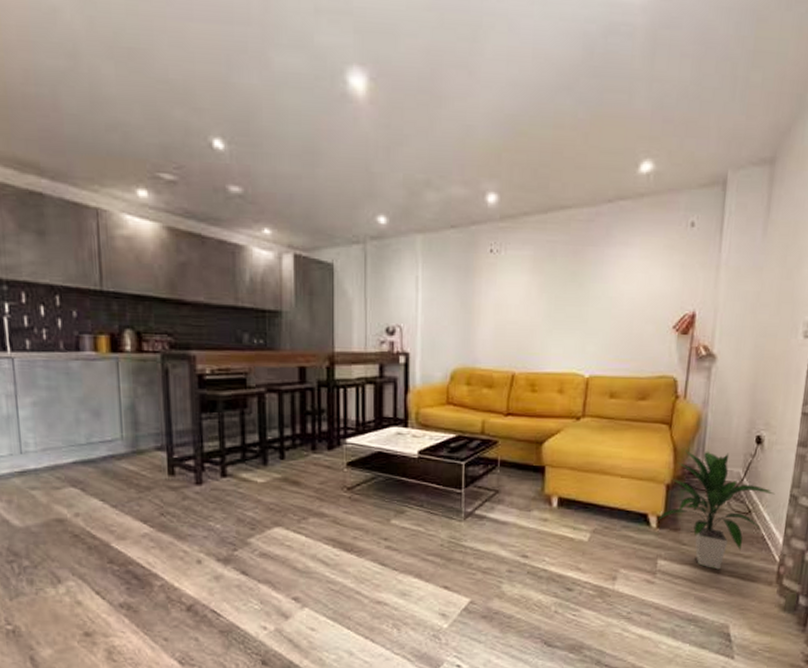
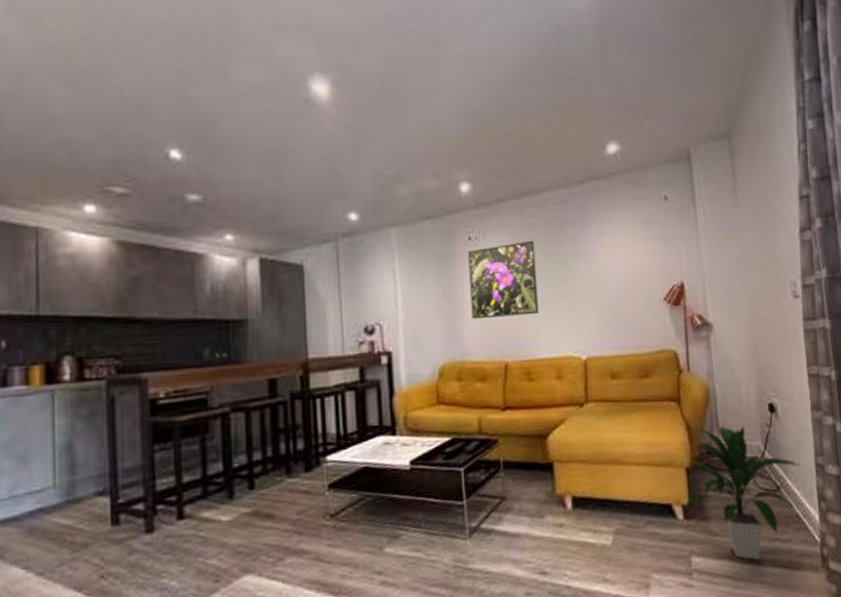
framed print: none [486,257,554,331] -> present [468,240,539,320]

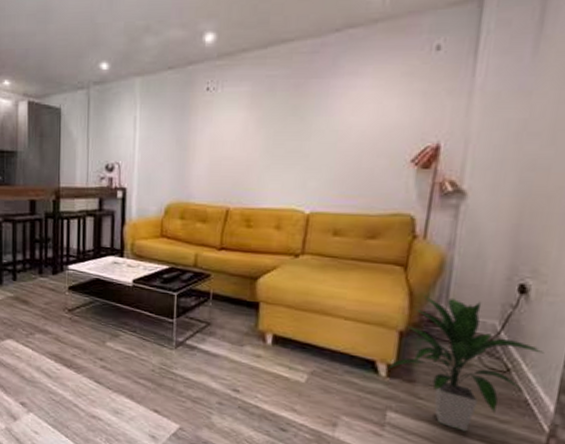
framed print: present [468,240,539,320] -> none [200,92,273,166]

